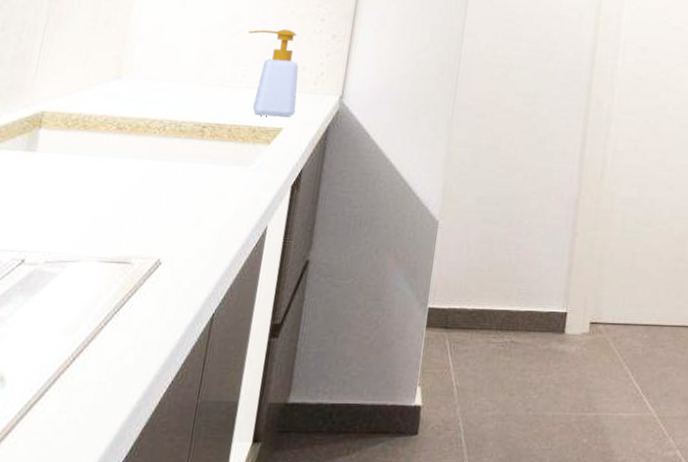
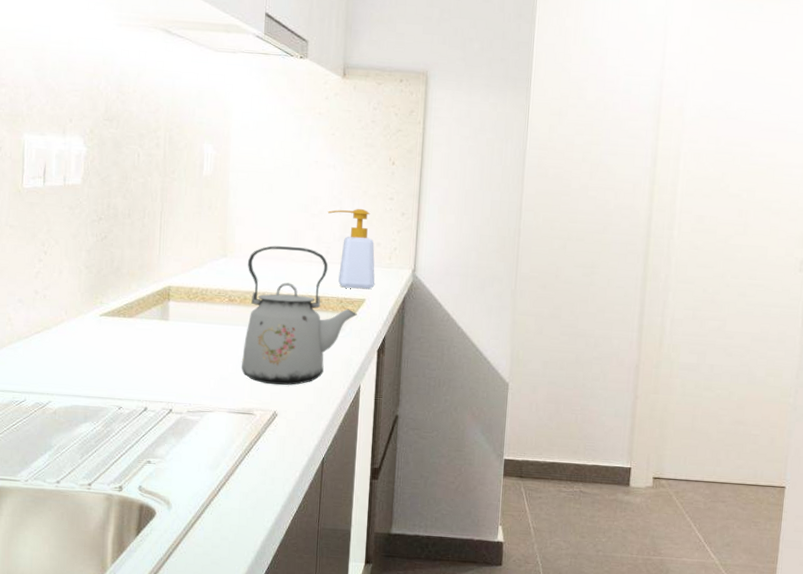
kettle: none [122,67,272,228] -> present [242,245,357,386]

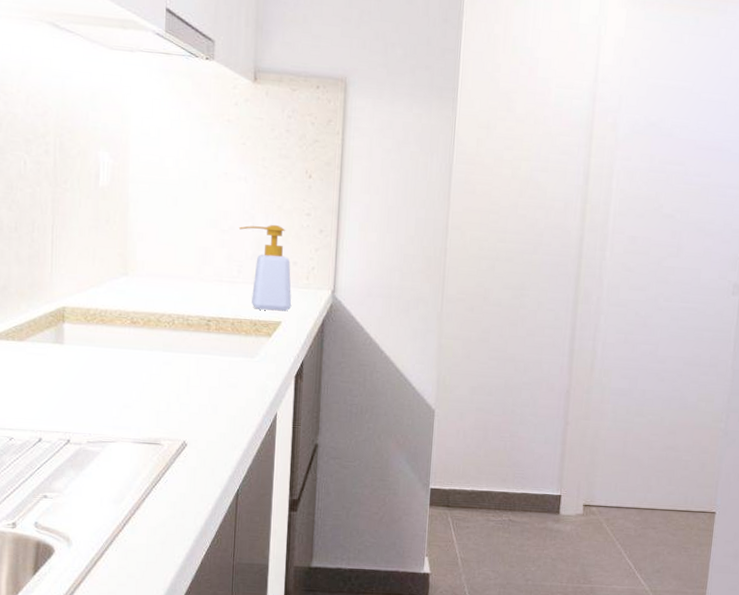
kettle: present [242,245,357,386] -> none [147,263,273,414]

